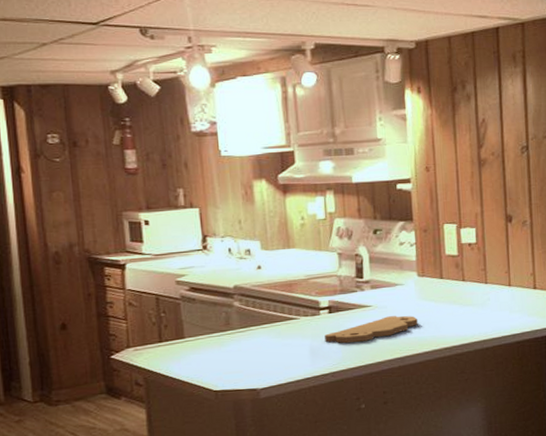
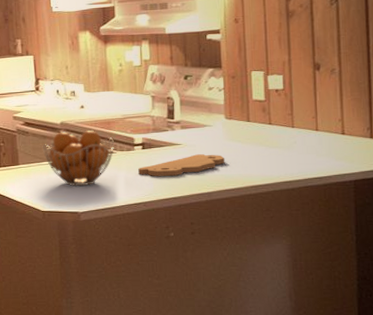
fruit basket: none [212,294,297,360] -> present [42,131,114,187]

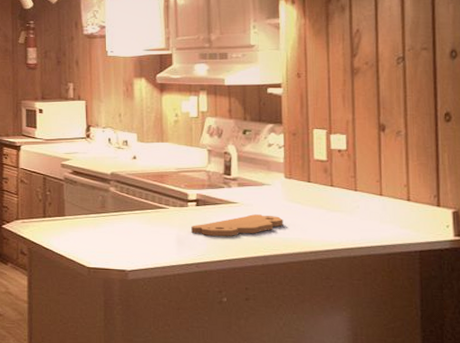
fruit basket: present [42,131,114,187] -> none [90,183,167,243]

